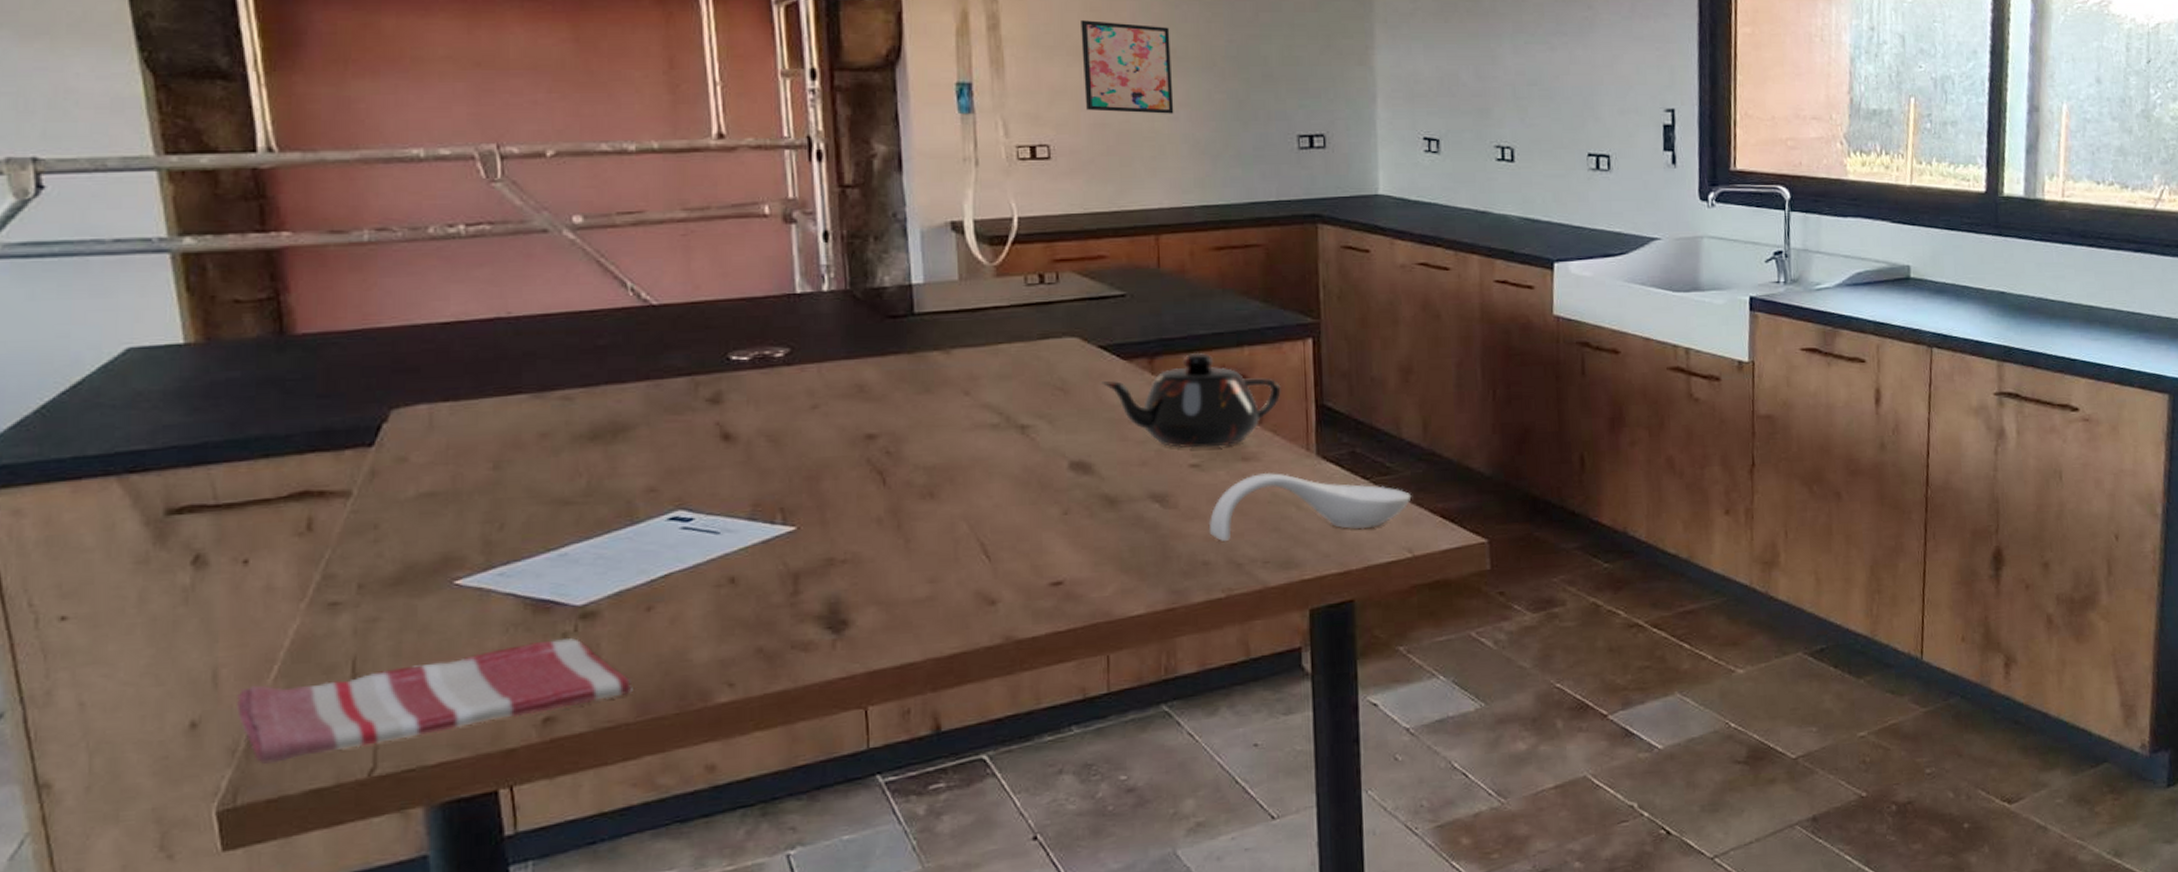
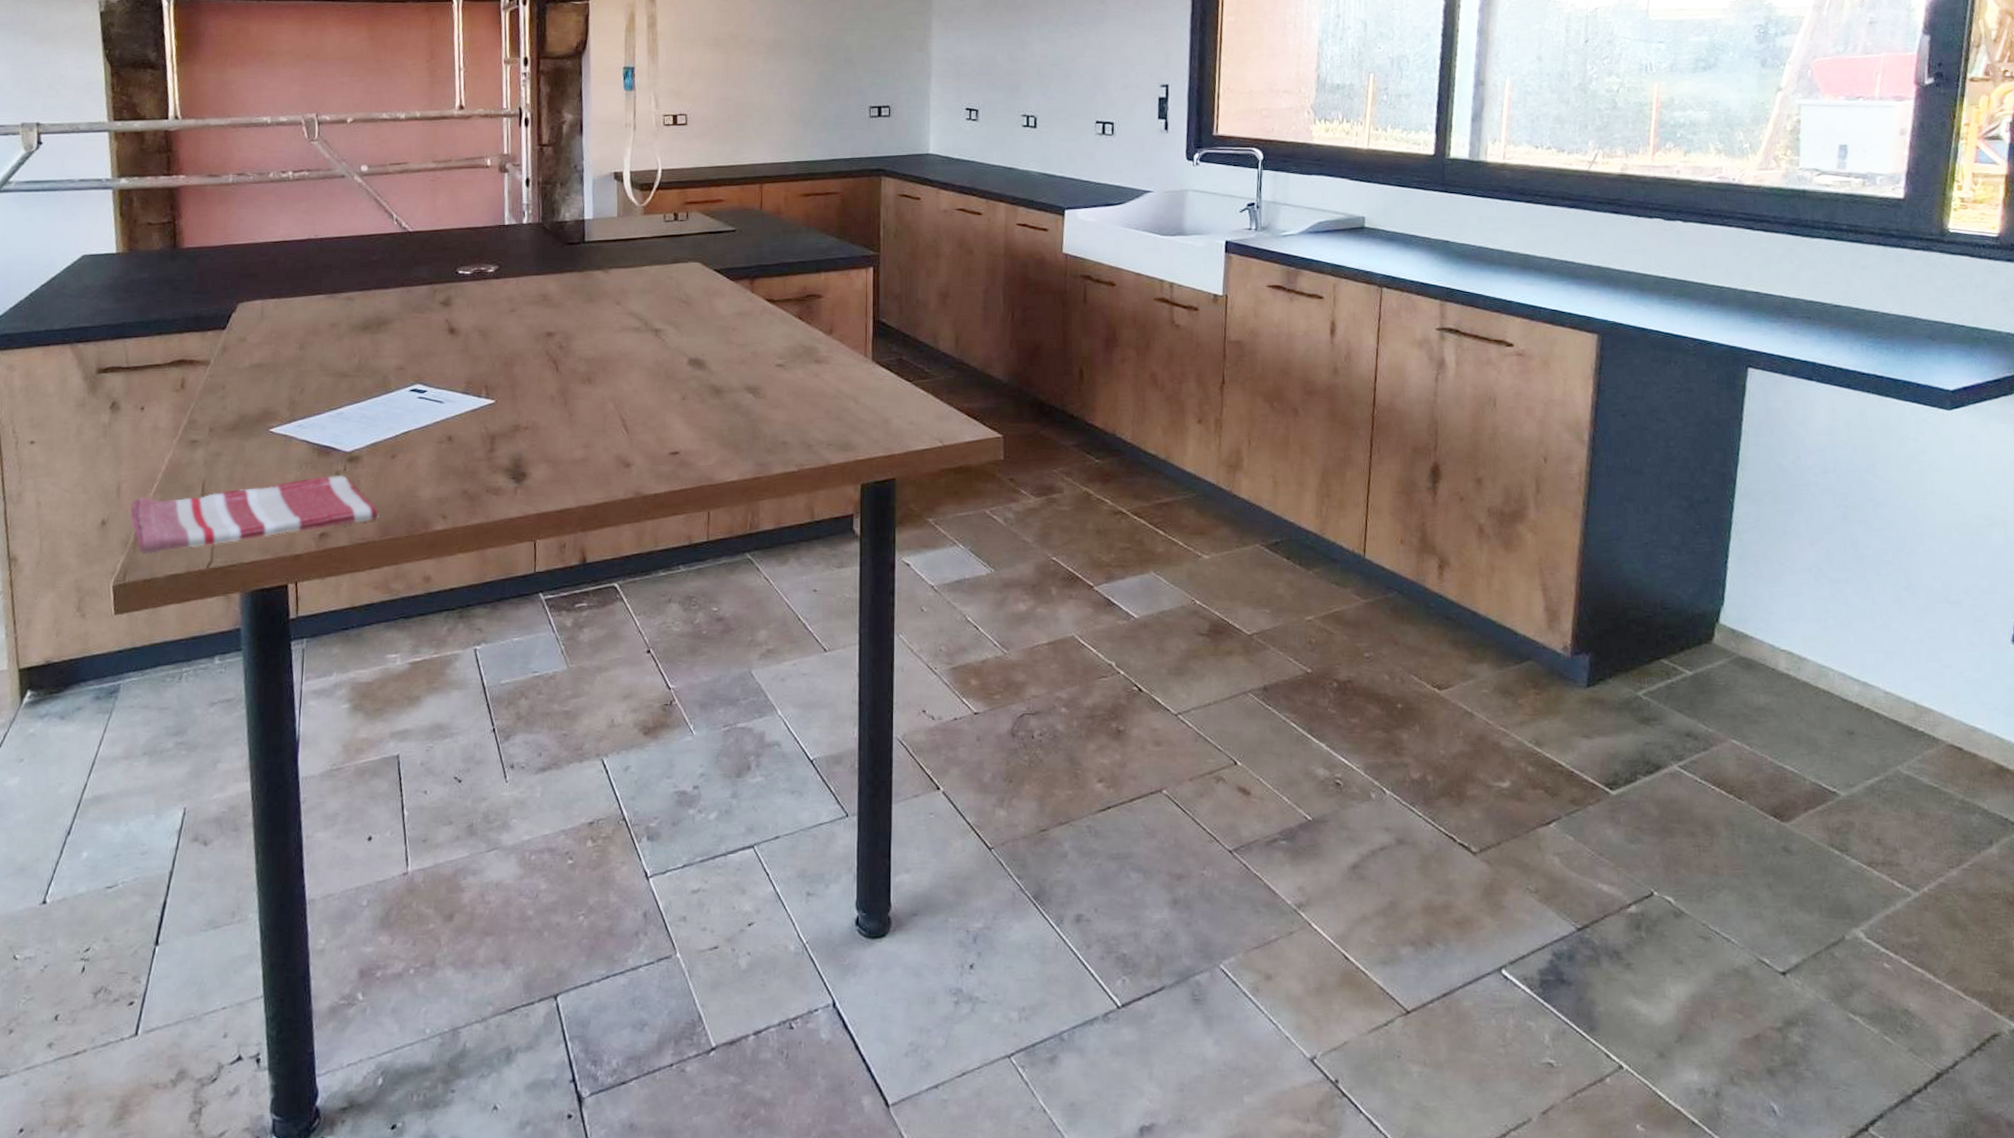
wall art: present [1081,20,1174,114] -> none [714,19,779,90]
teapot: present [1100,352,1281,448] -> none [714,276,847,352]
spoon rest: present [1208,472,1412,542] -> none [788,372,944,427]

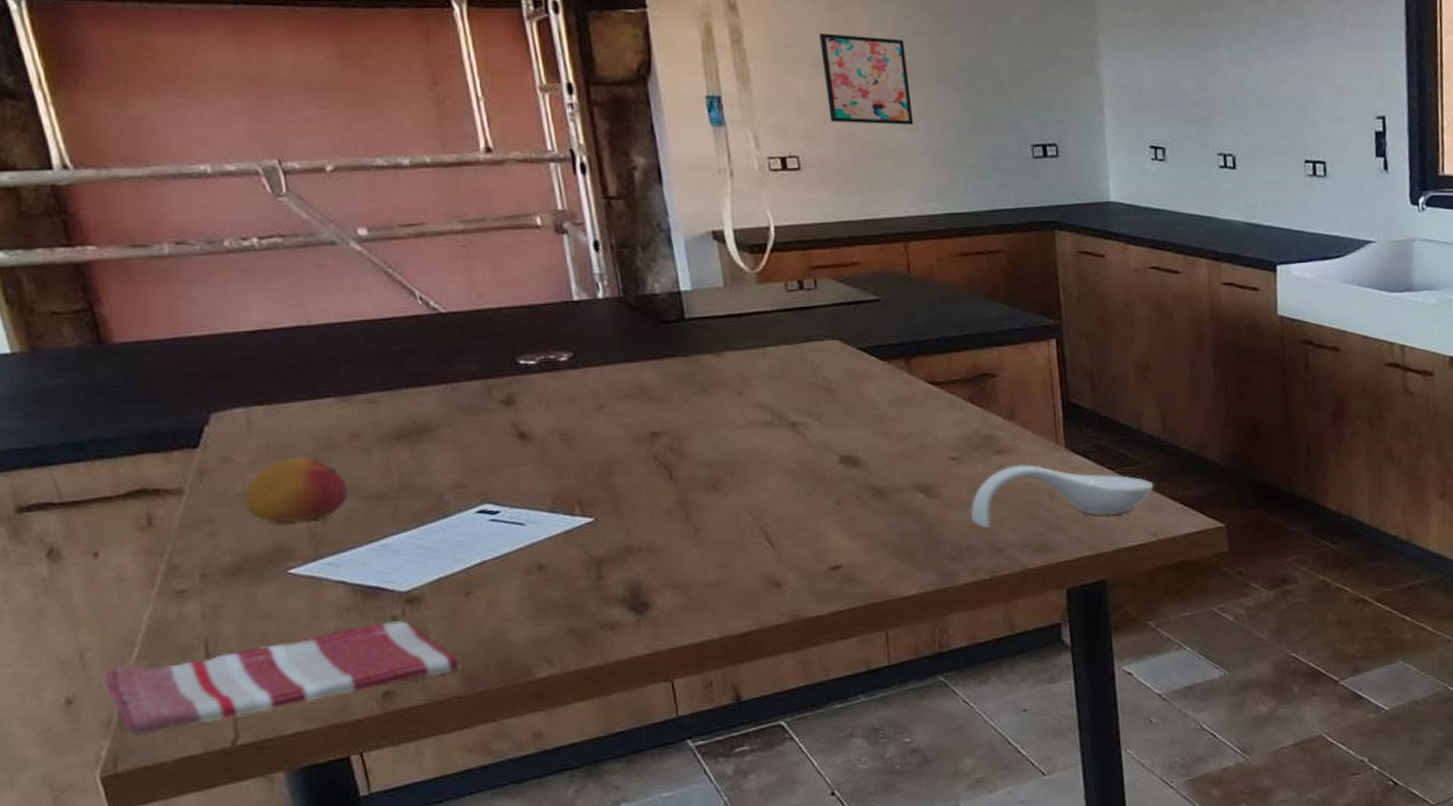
fruit: none [249,340,322,391] -> present [244,457,349,523]
wall art: none [714,19,779,90] -> present [819,33,914,125]
spoon rest: none [788,372,944,427] -> present [970,464,1154,529]

